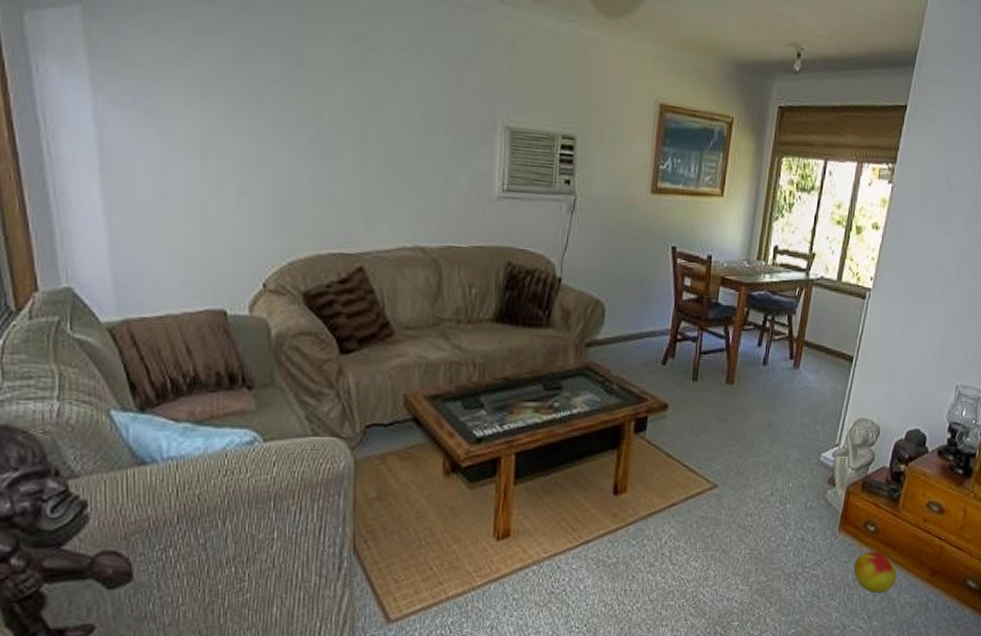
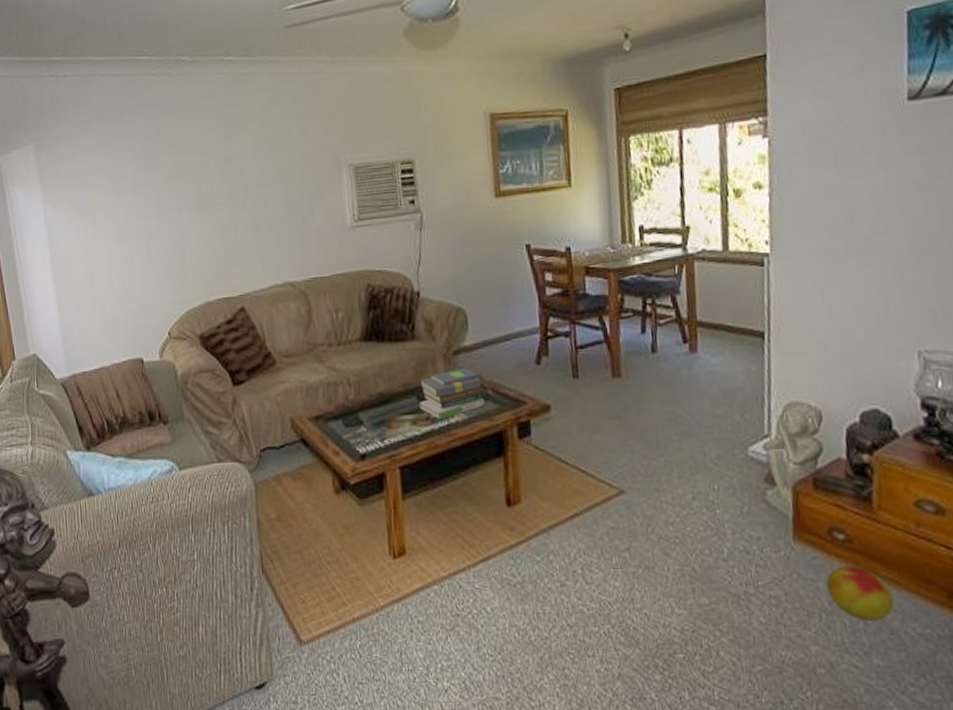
books: none [544,360,609,409] -> present [419,367,484,419]

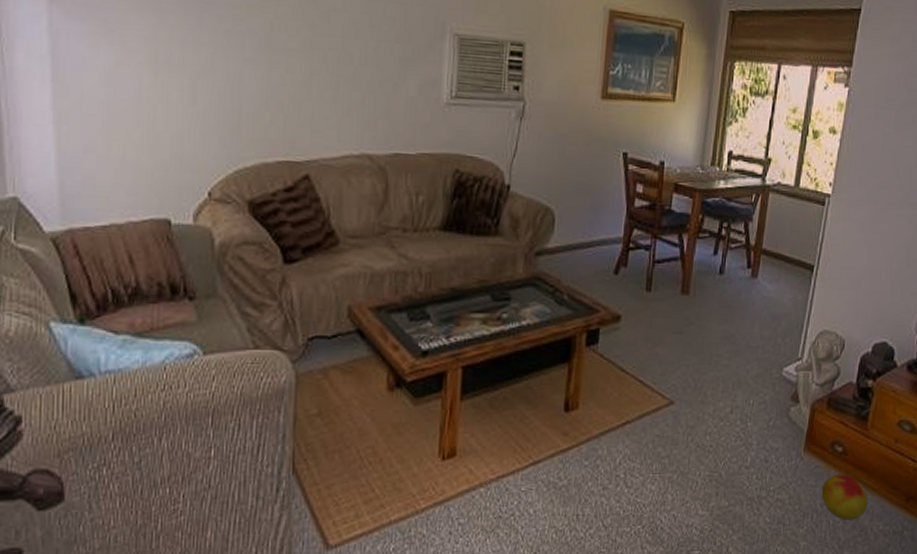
books: present [419,367,484,419] -> none [492,269,559,320]

